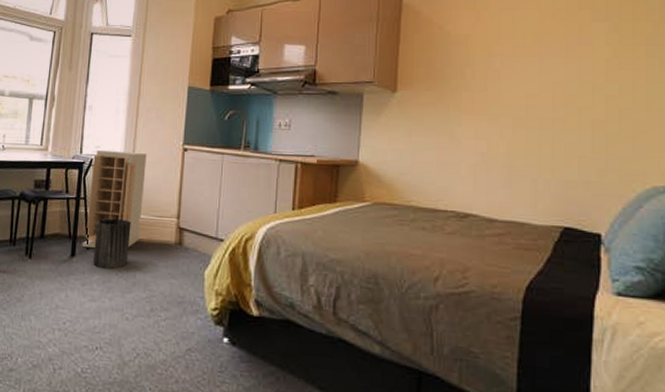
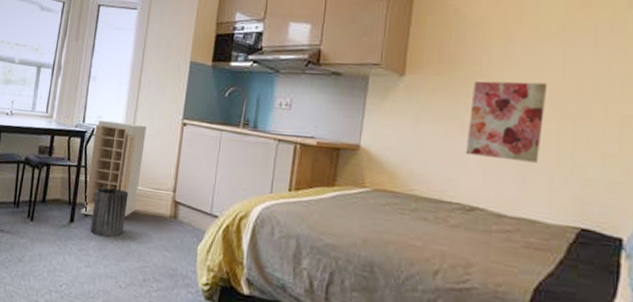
wall art: none [456,93,526,169] -> present [465,80,546,163]

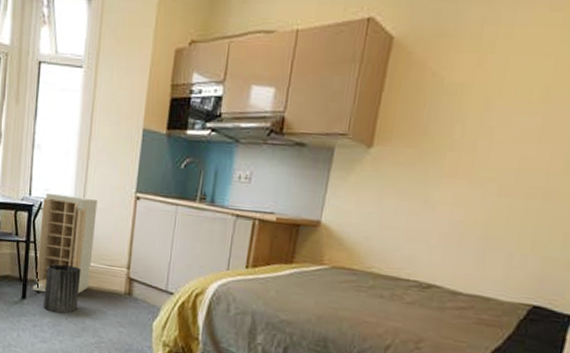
wall art: present [465,80,546,163] -> none [427,153,520,241]

